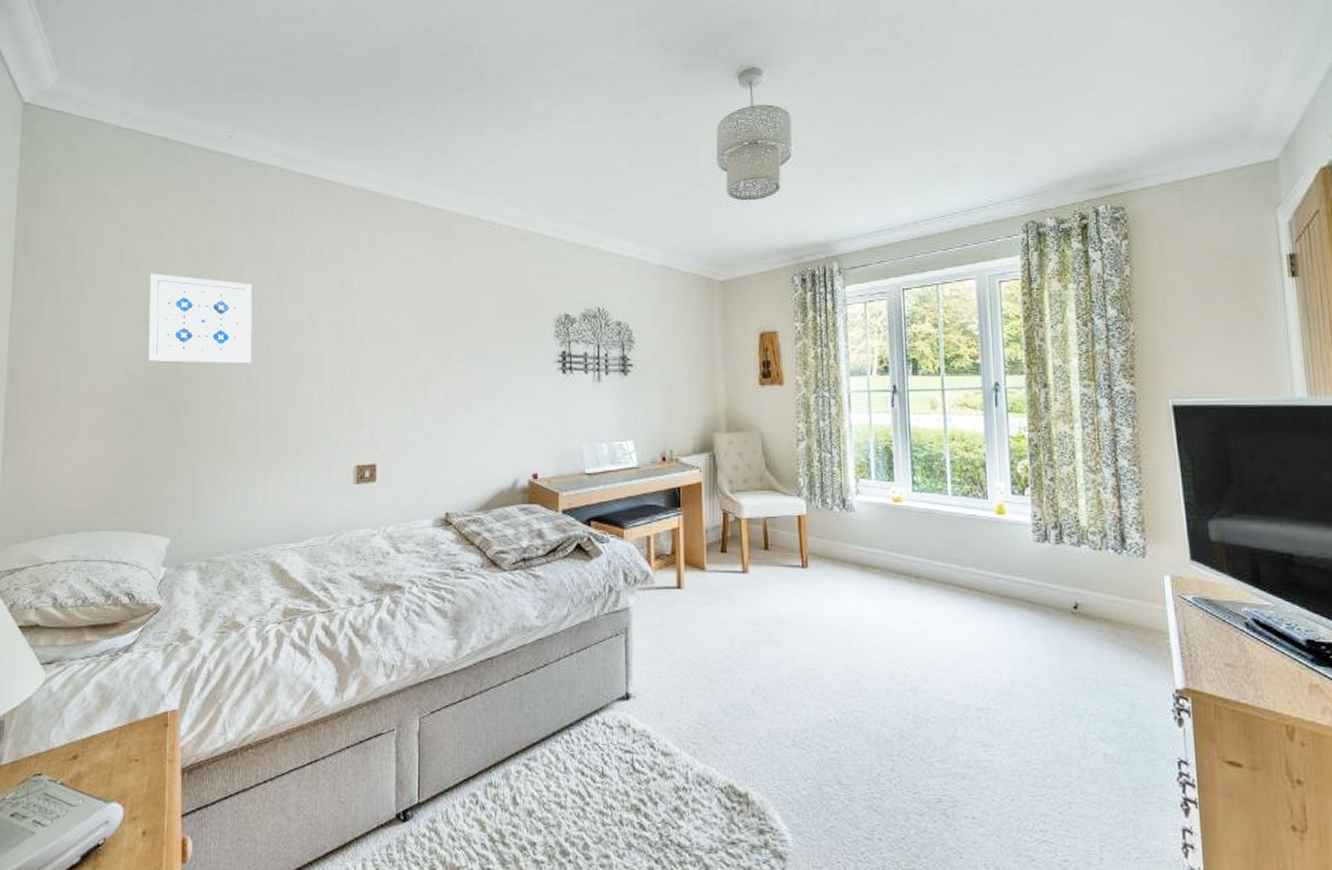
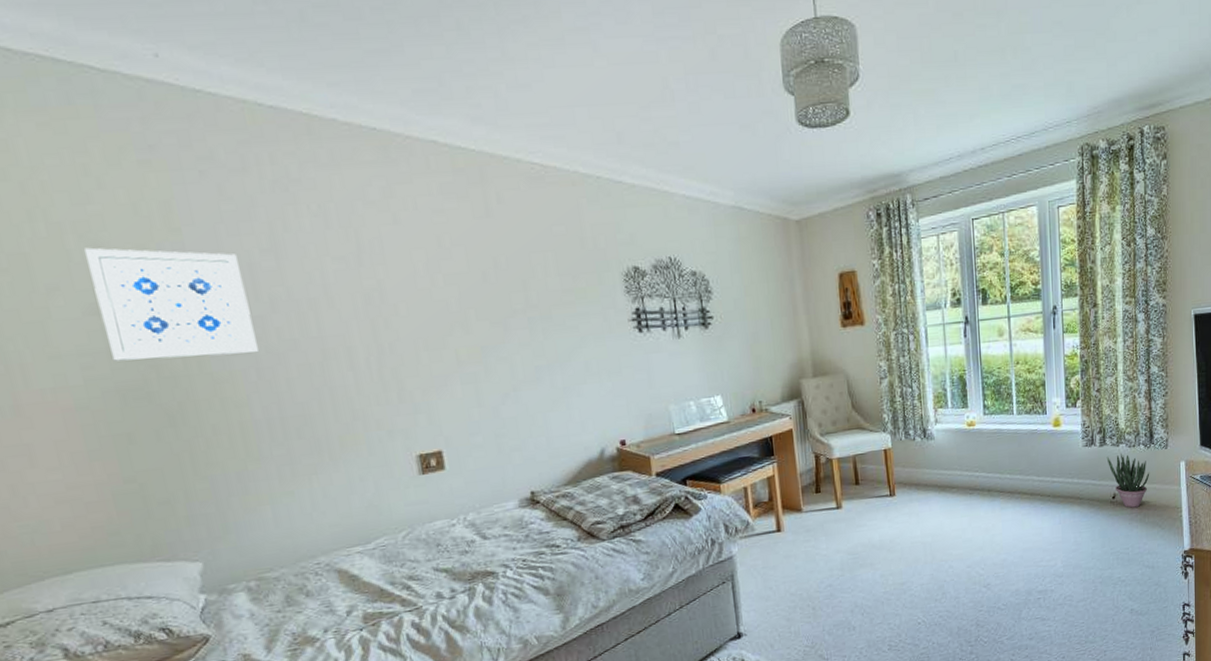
potted plant: none [1064,556,1123,624] -> present [1106,454,1150,508]

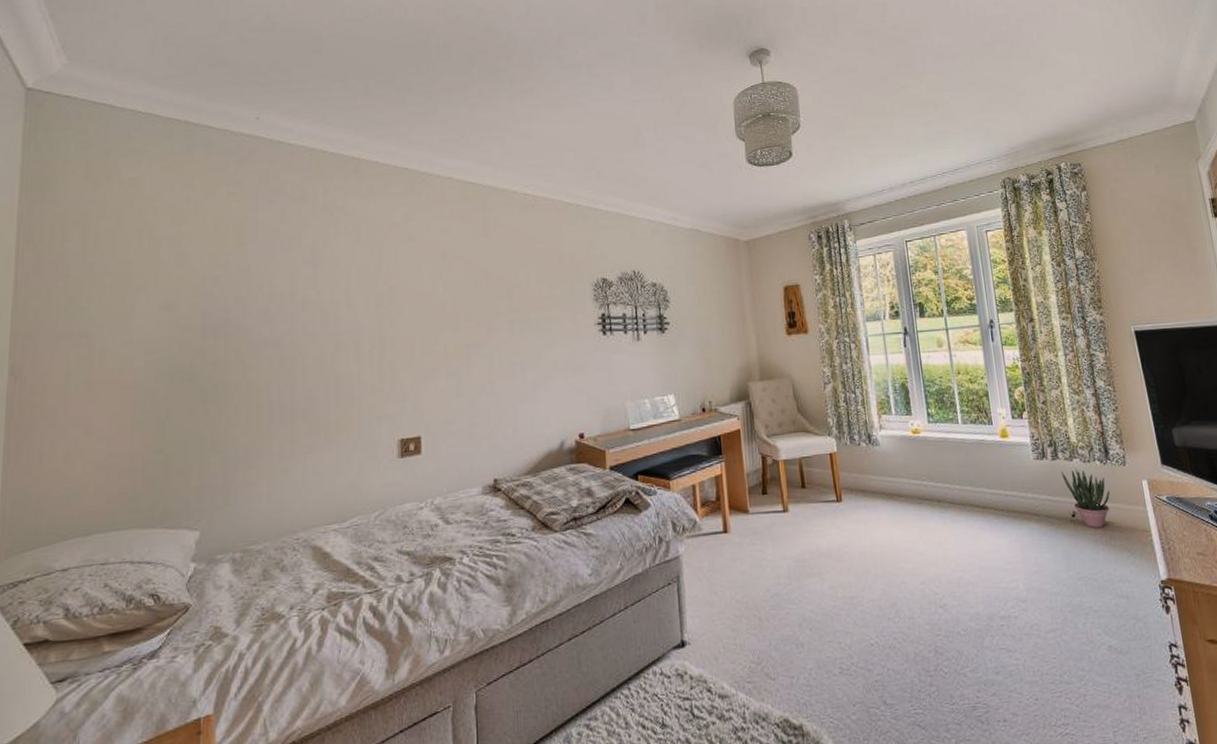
wall art: present [85,247,258,361] -> none [171,257,285,348]

